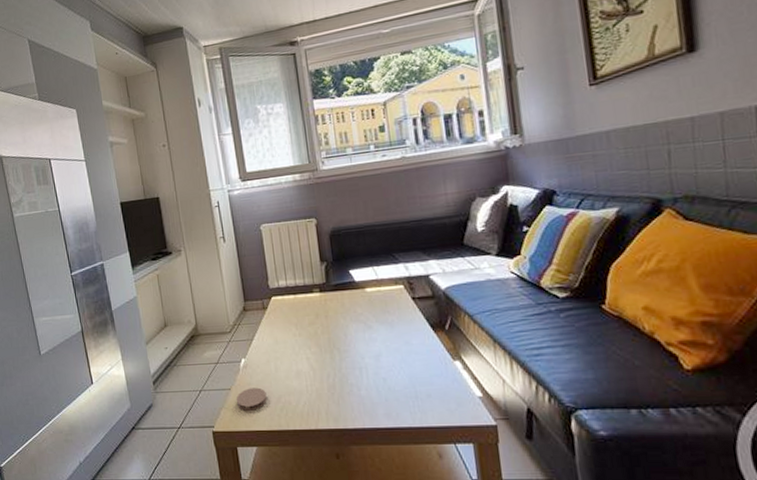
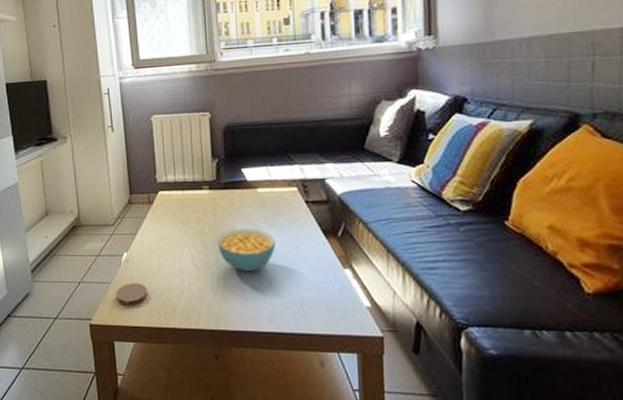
cereal bowl: none [329,327,387,370] -> present [216,228,276,272]

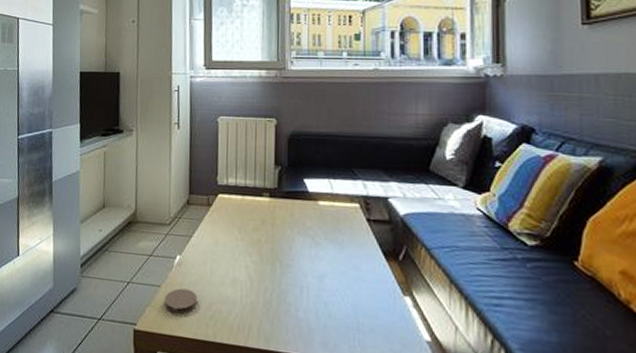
cereal bowl: present [216,228,276,272] -> none [273,241,333,290]

